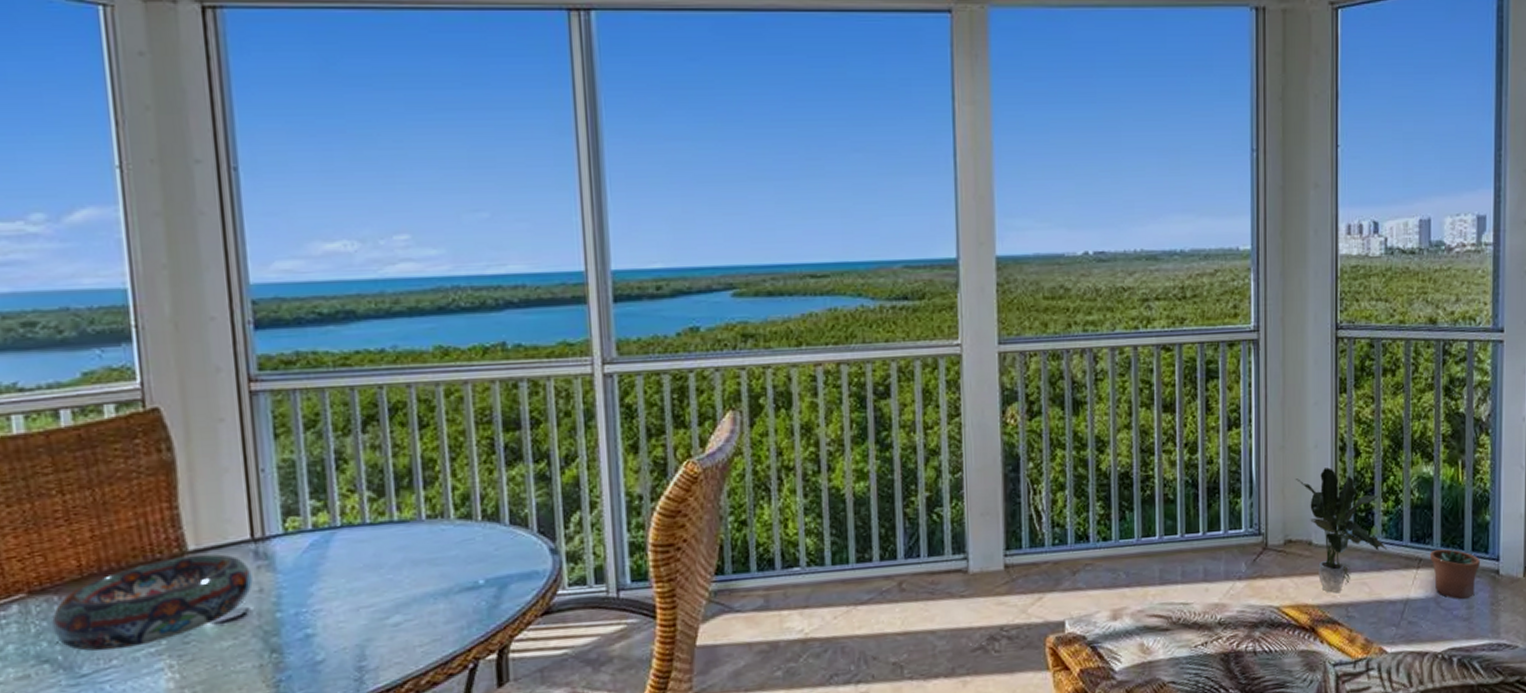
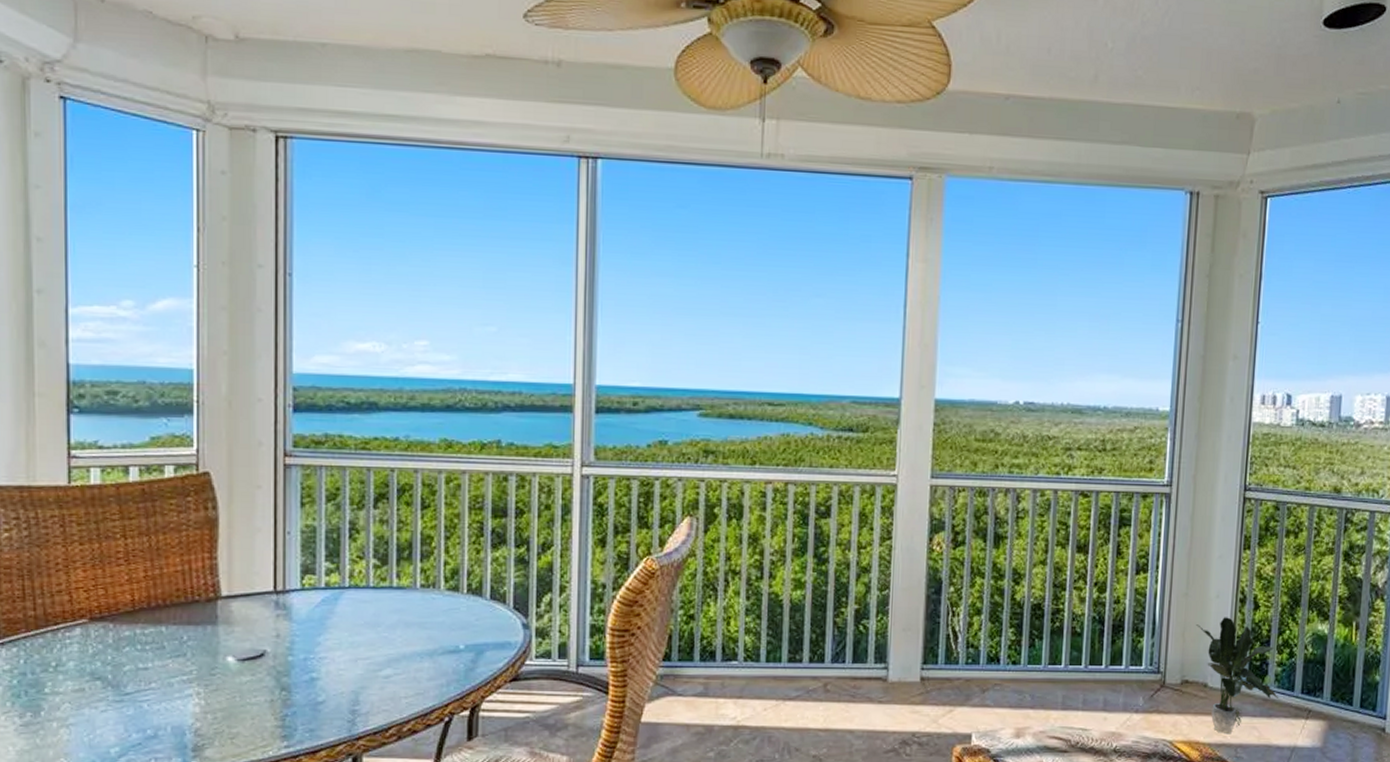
decorative bowl: present [50,553,253,651] -> none [105,600,272,675]
planter: present [1429,548,1480,600] -> none [1318,703,1367,753]

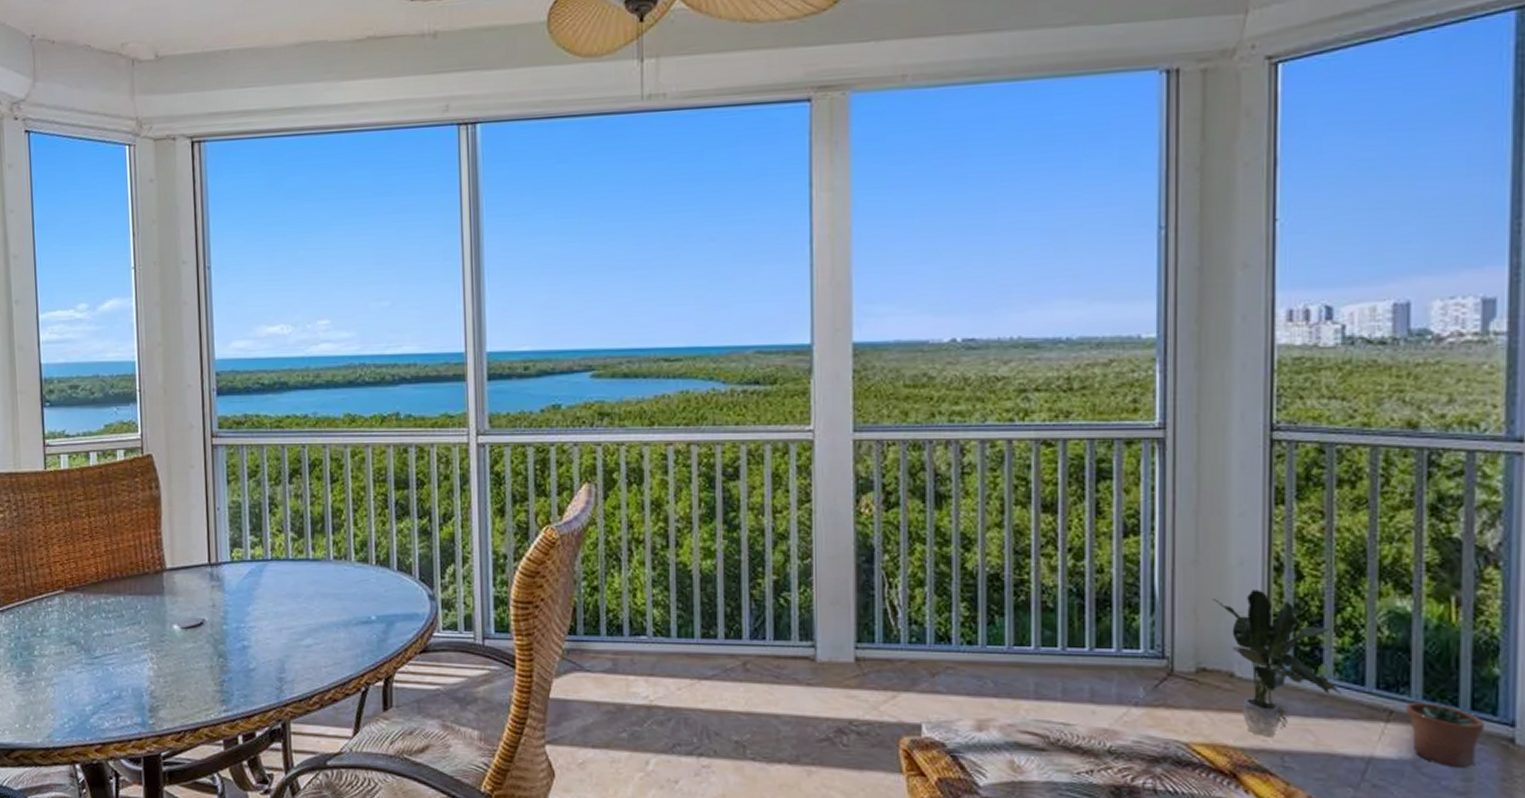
planter: none [1318,703,1367,753] -> present [1405,701,1484,769]

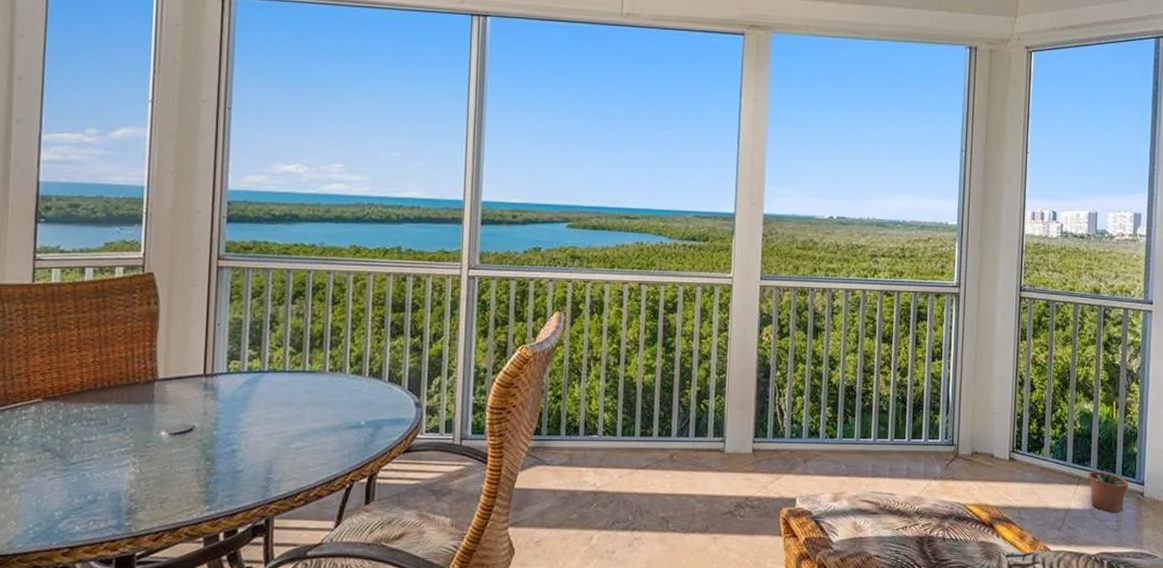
potted plant: present [1212,590,1343,736] -> none [982,397,1054,497]

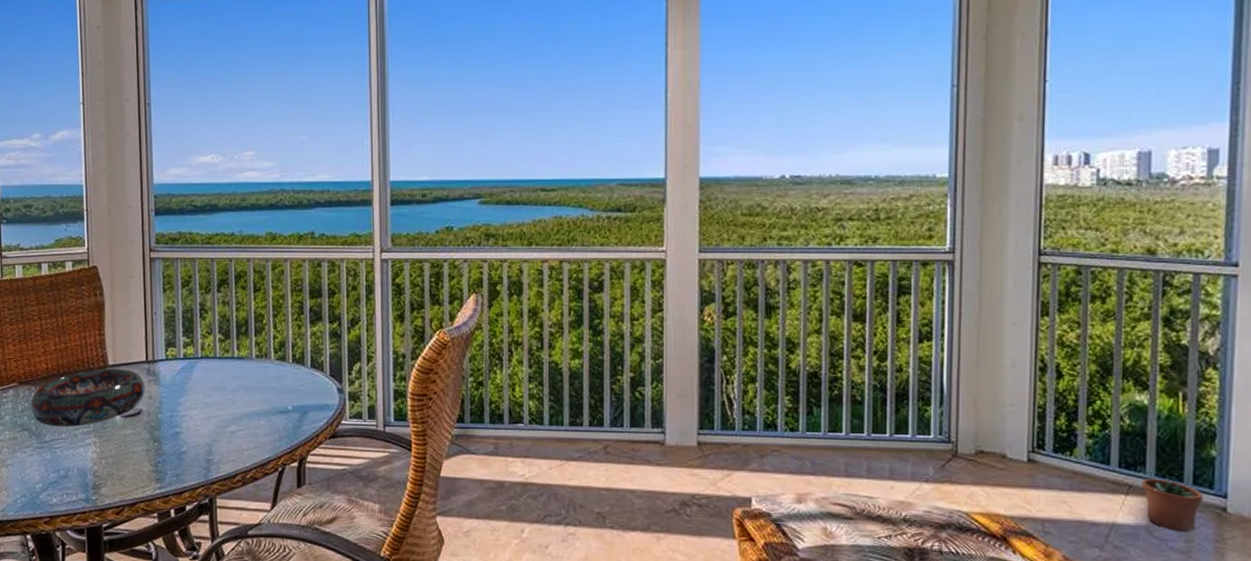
decorative bowl: none [55,382,201,447] -> present [30,368,146,427]

